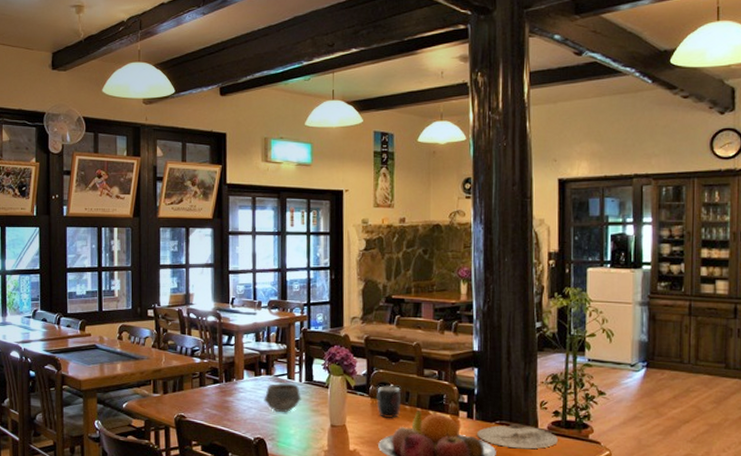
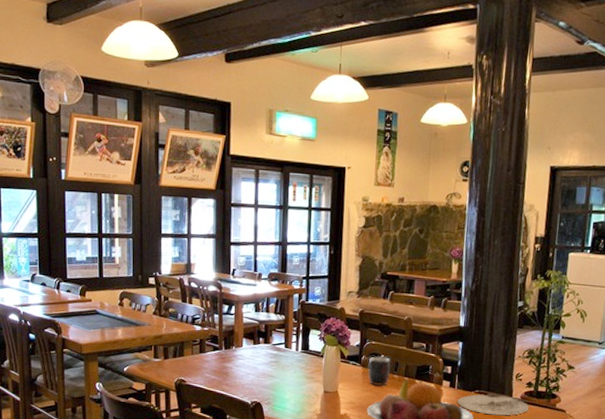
bowl: present [264,383,301,413] -> none [261,351,297,379]

